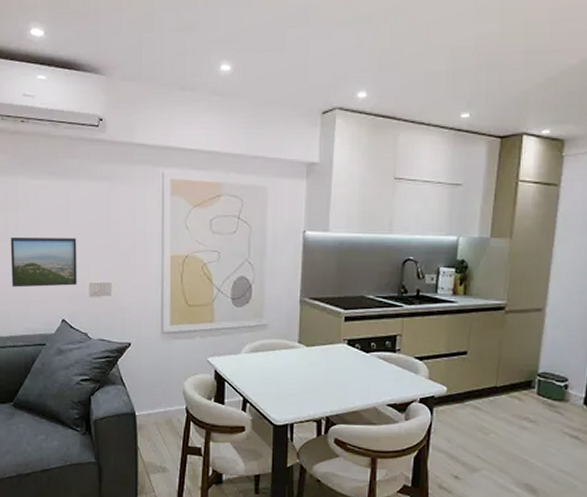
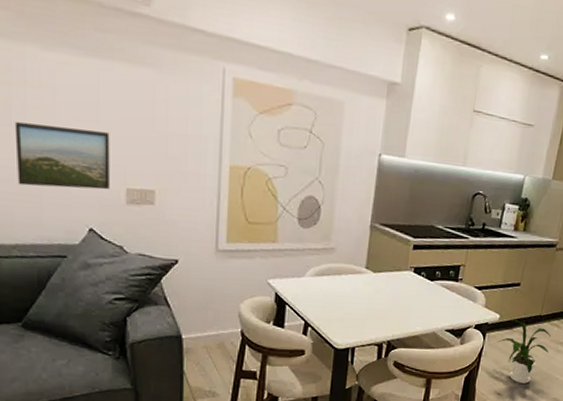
house plant: none [447,391,512,466] -> present [497,318,551,384]

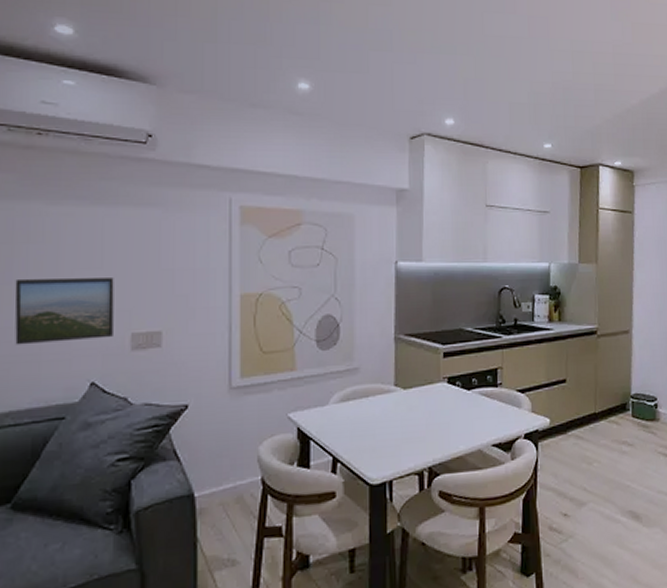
house plant: present [497,318,551,384] -> none [552,421,612,498]

